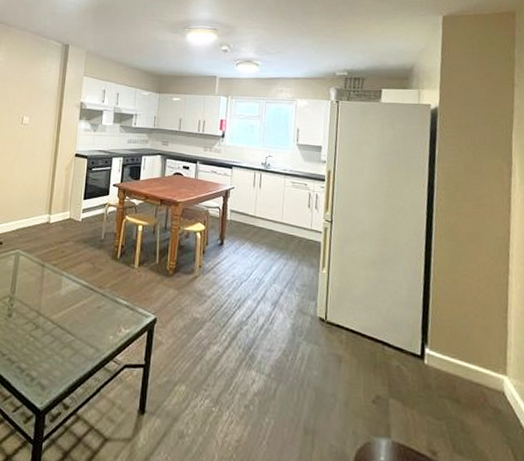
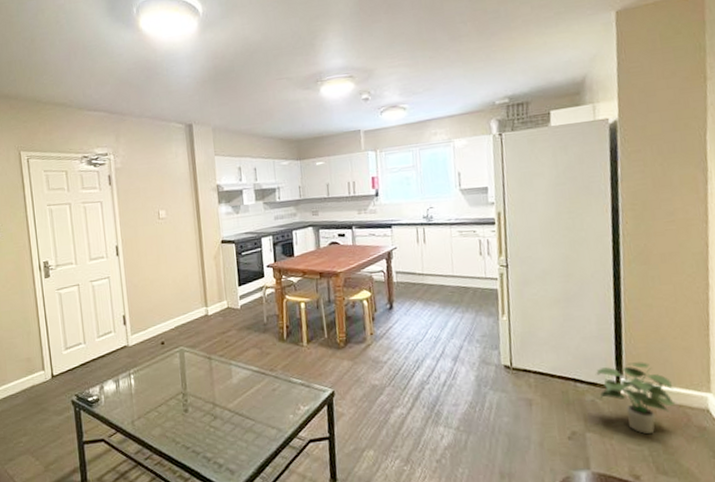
potted plant: none [402,334,474,410] -> present [595,362,676,435]

